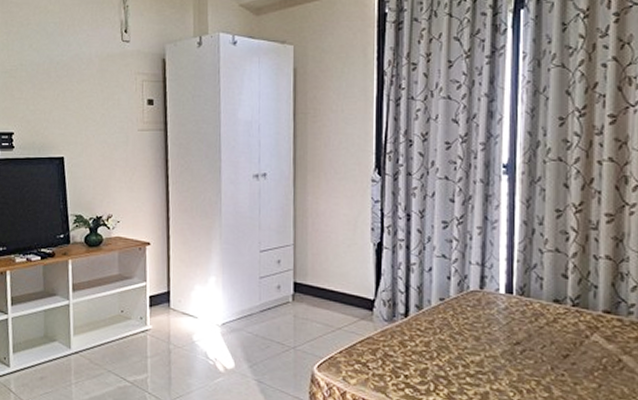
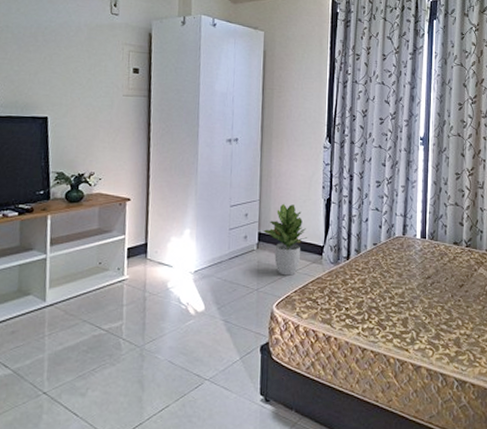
potted plant: none [299,248,354,334] -> present [263,203,308,276]

